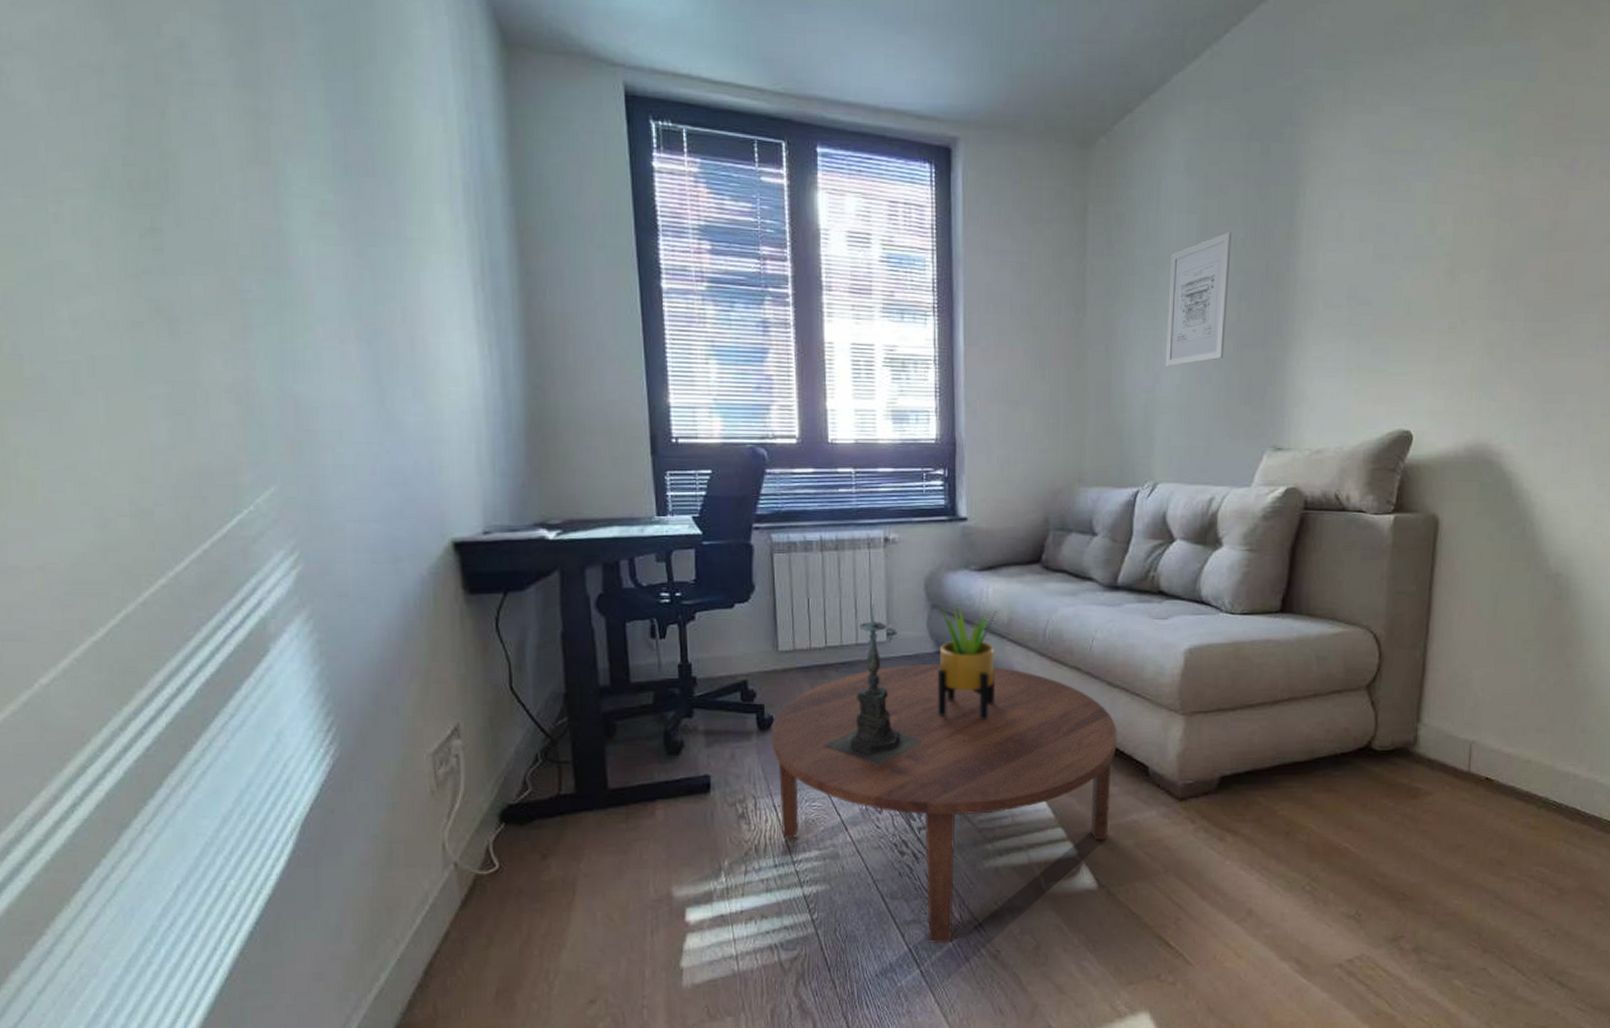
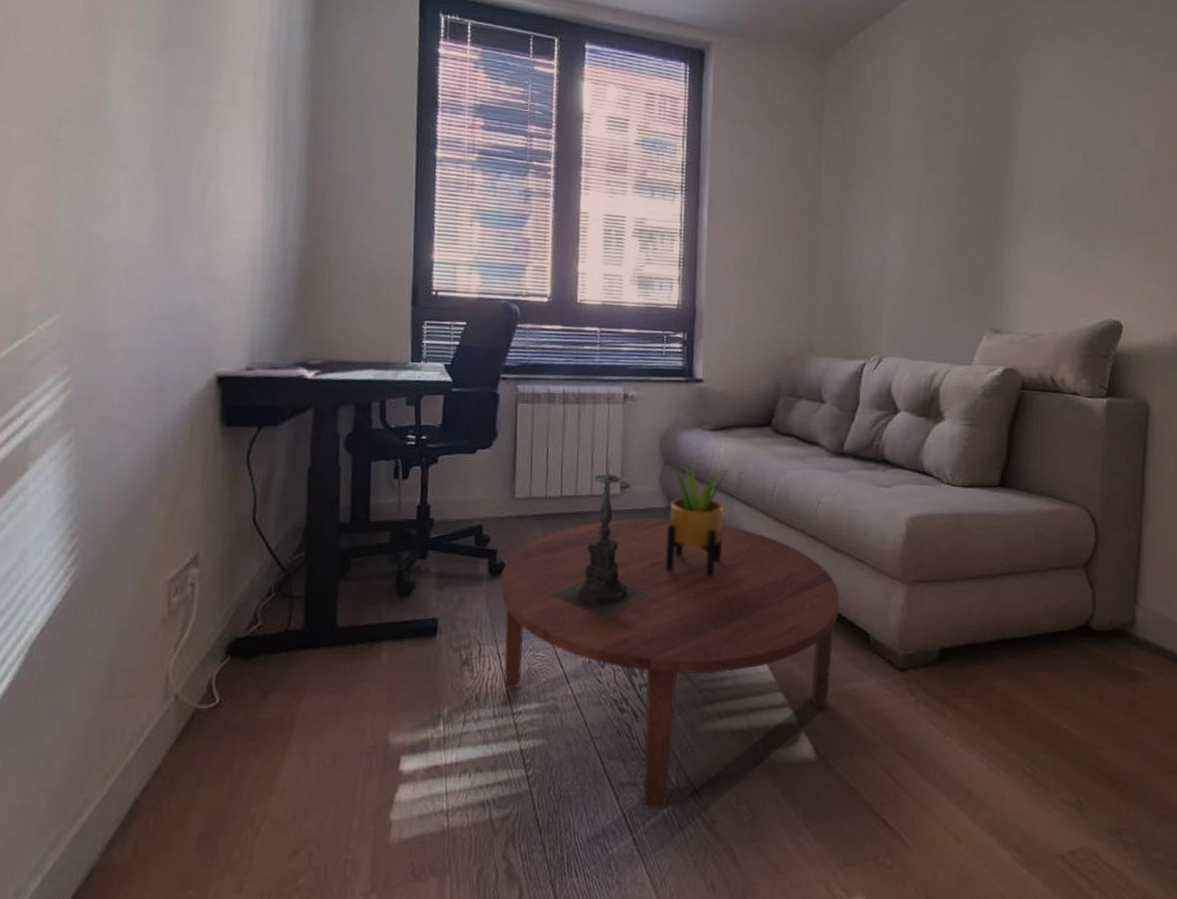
wall art: present [1165,232,1232,368] -> none [892,135,954,252]

